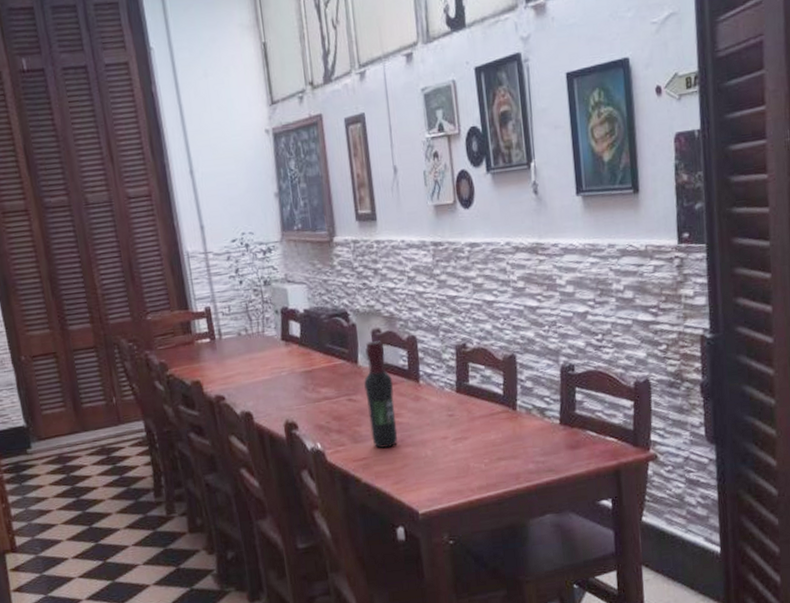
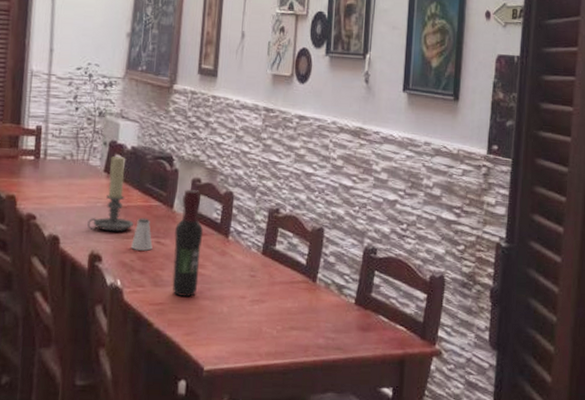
candle holder: none [276,321,322,400] -> present [87,156,133,232]
saltshaker: none [323,378,345,412] -> present [131,217,153,251]

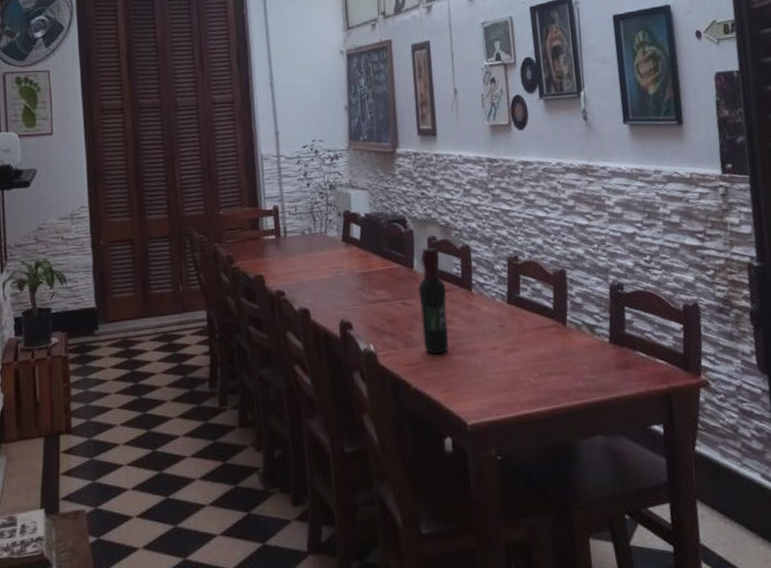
candle holder: present [87,156,133,232] -> none [334,224,377,299]
saltshaker: present [131,217,153,251] -> none [378,281,399,314]

